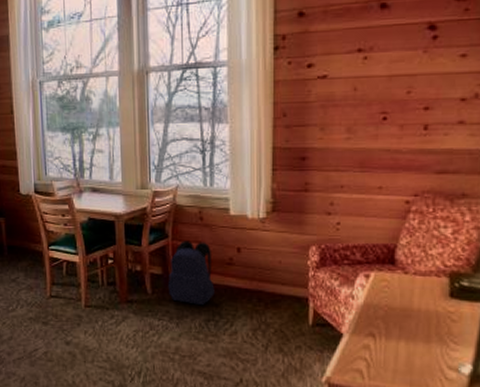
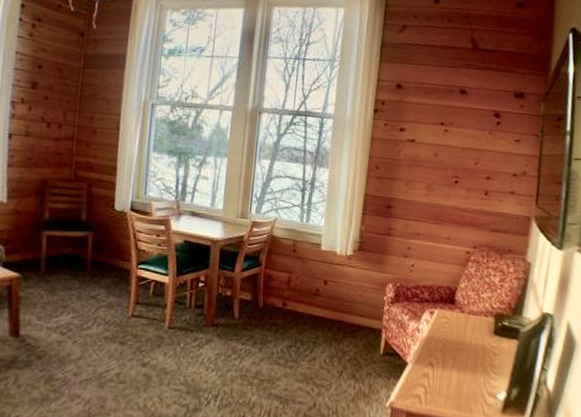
backpack: present [167,240,215,306] -> none [255,270,301,333]

